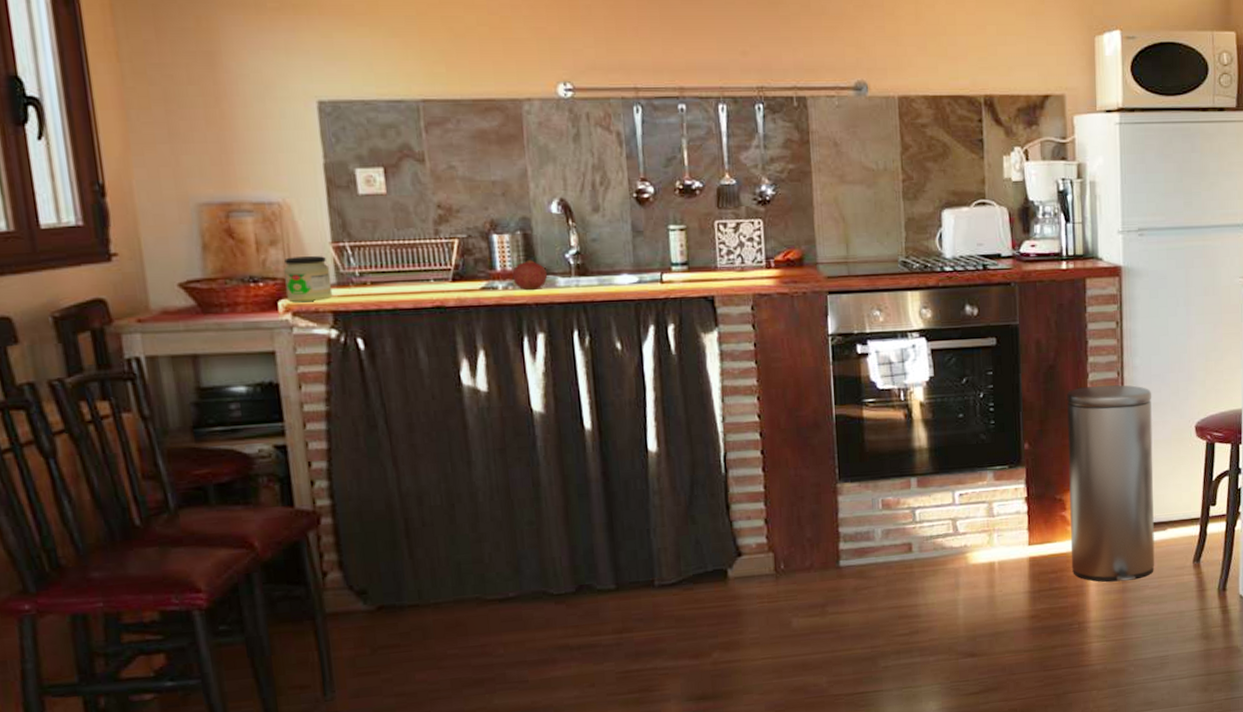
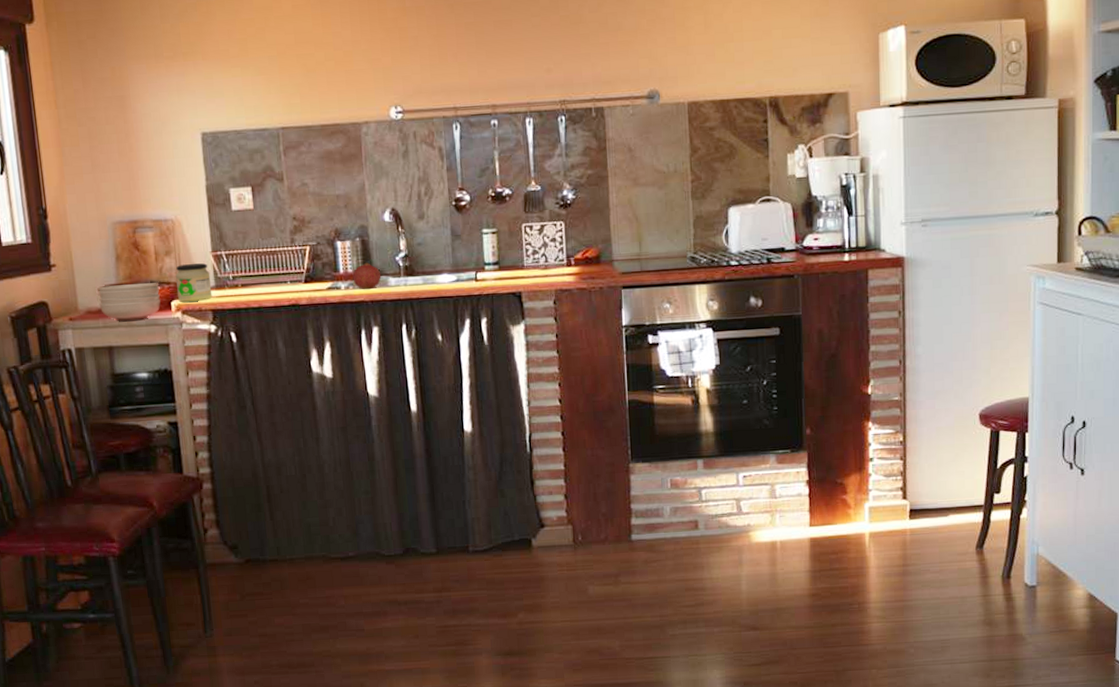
bowl: none [176,278,264,324] -> present [97,283,161,321]
pedal bin: present [1067,385,1155,582] -> none [848,373,936,565]

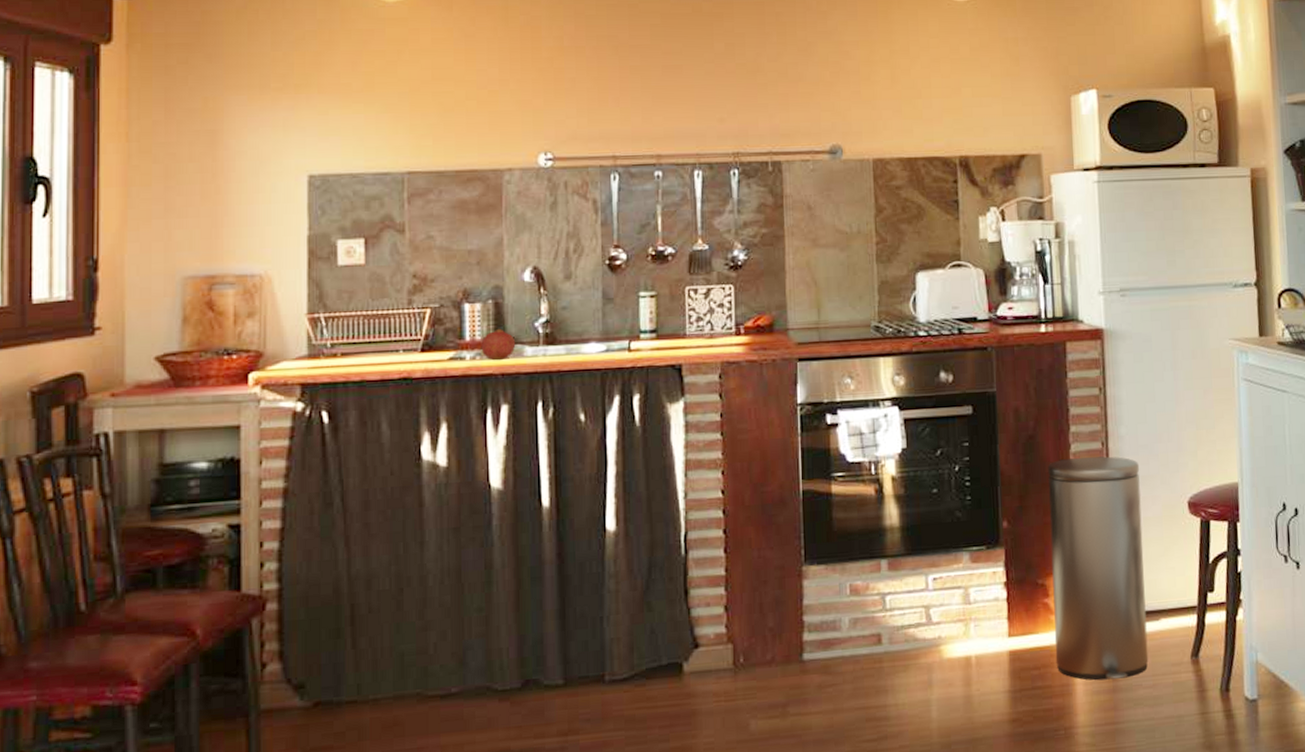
bowl: present [97,283,161,321] -> none [153,350,236,397]
jar: present [176,263,213,303] -> none [258,327,303,375]
pedal bin: none [848,373,936,565] -> present [1048,456,1149,680]

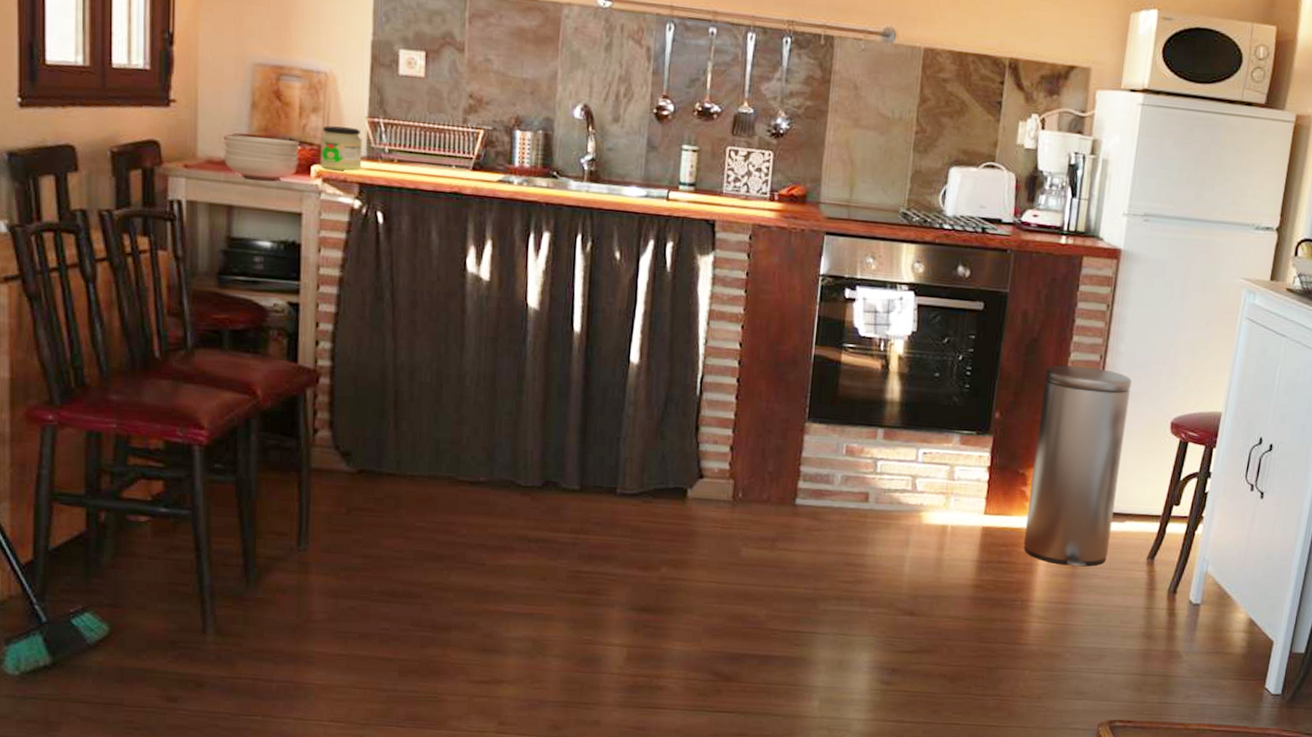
bowl: none [153,350,236,397] -> present [223,134,300,181]
jar: none [258,327,303,375] -> present [320,125,363,171]
fruit: present [481,328,516,361] -> none [528,159,562,190]

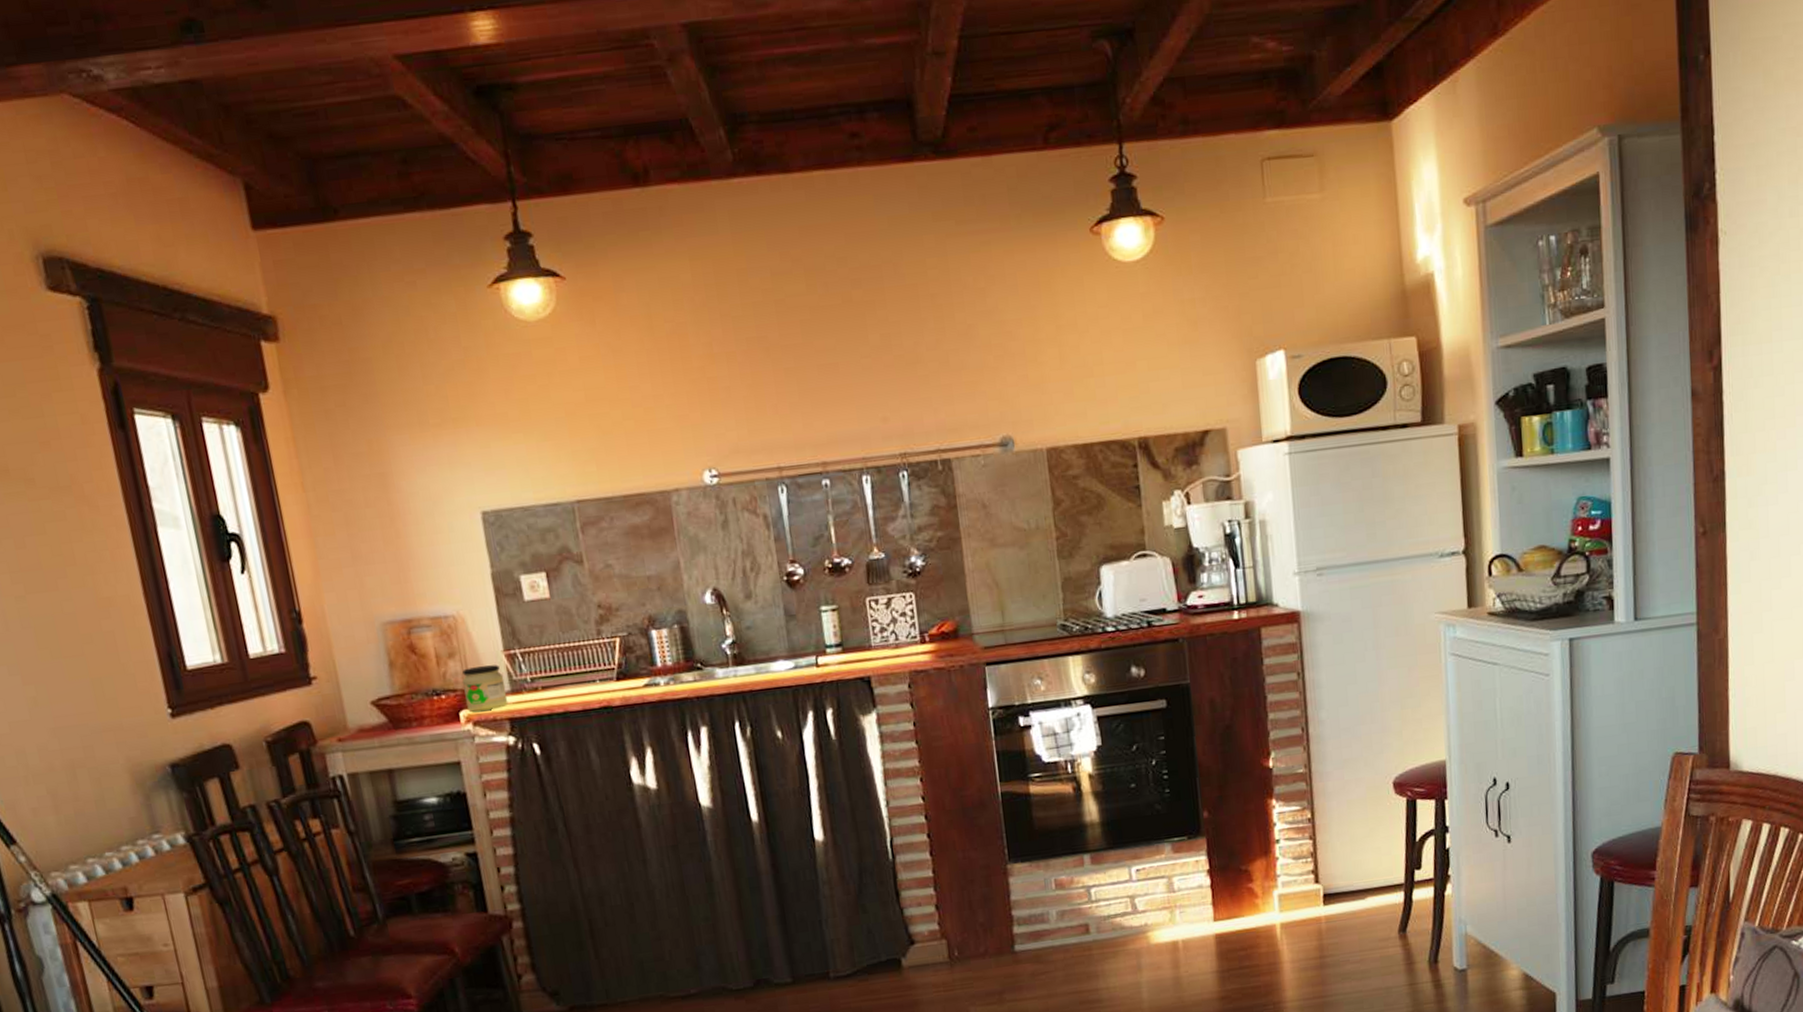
bowl: present [223,134,300,181] -> none [369,691,447,739]
pedal bin: present [1023,365,1132,568] -> none [1247,741,1355,958]

